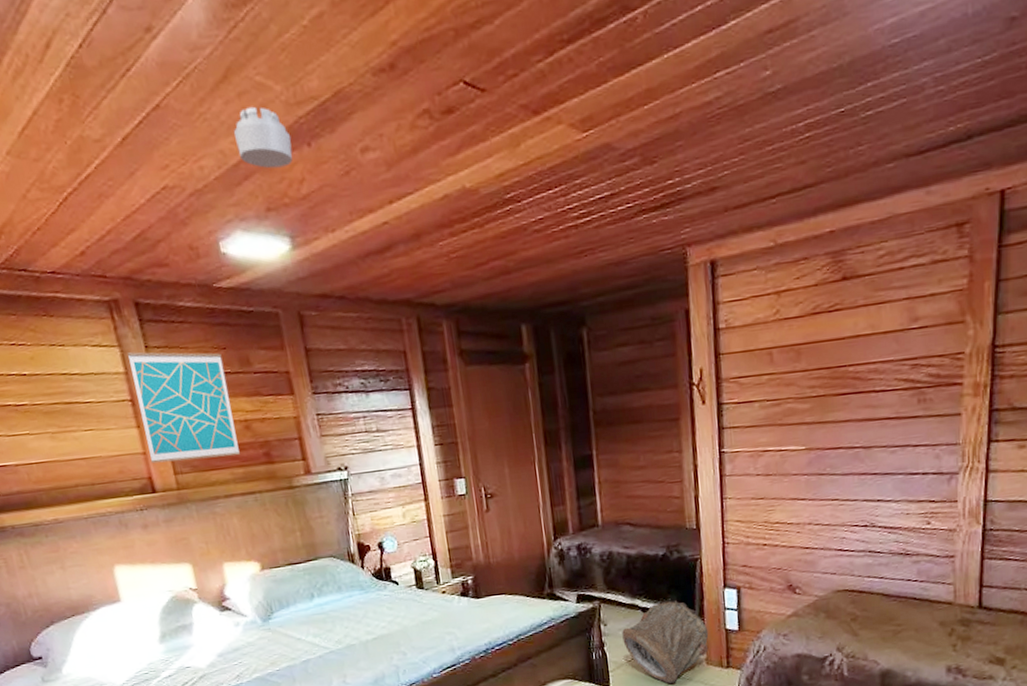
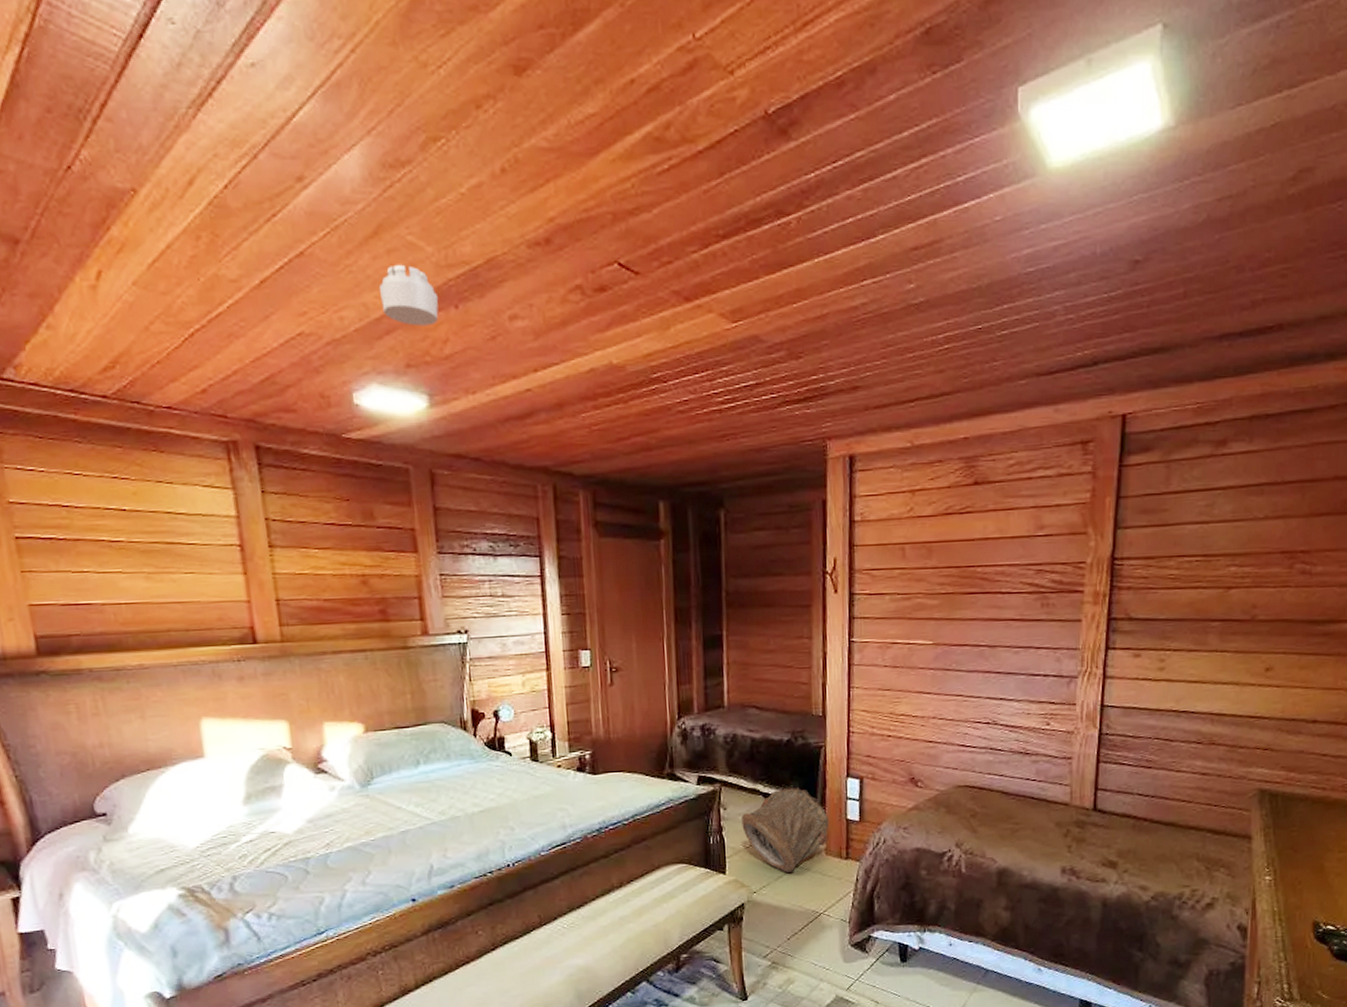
wall art: present [127,352,240,464] -> none [241,496,353,613]

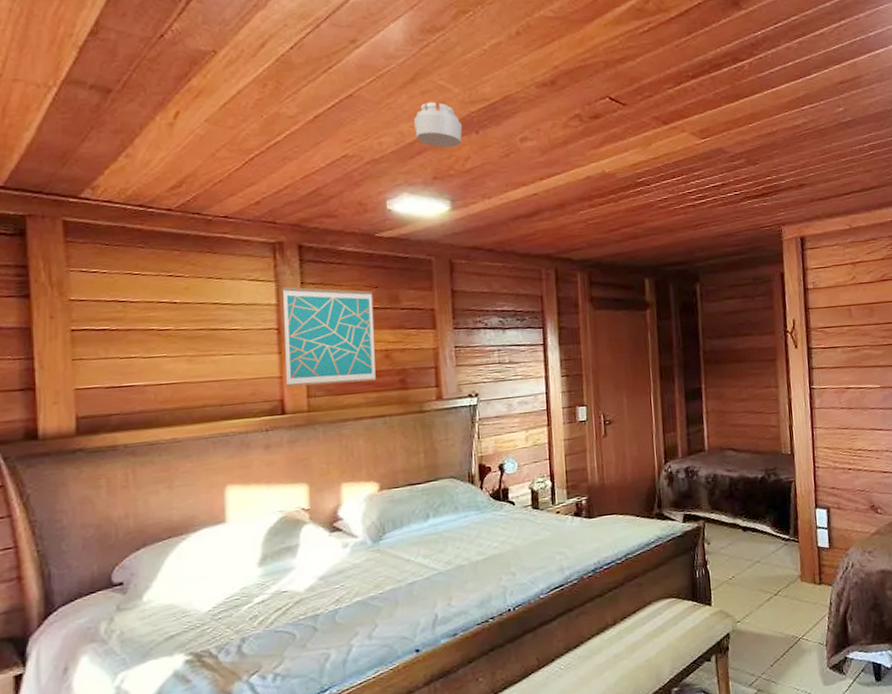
wall art: none [241,496,353,613] -> present [282,287,376,387]
bag: present [742,787,829,873] -> none [724,520,803,601]

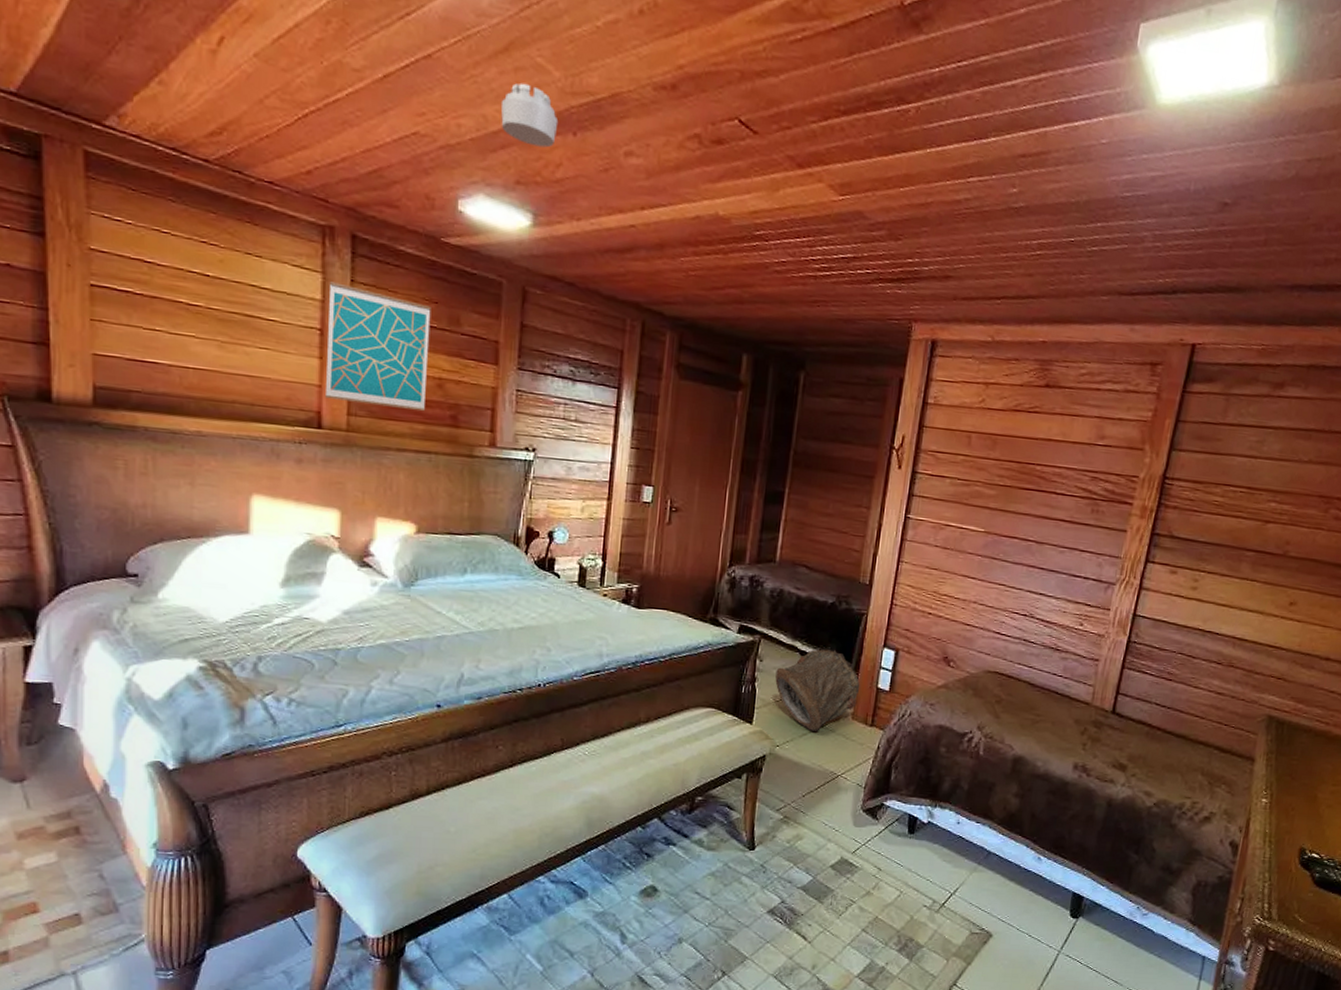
bag: none [724,520,803,601] -> present [775,649,860,731]

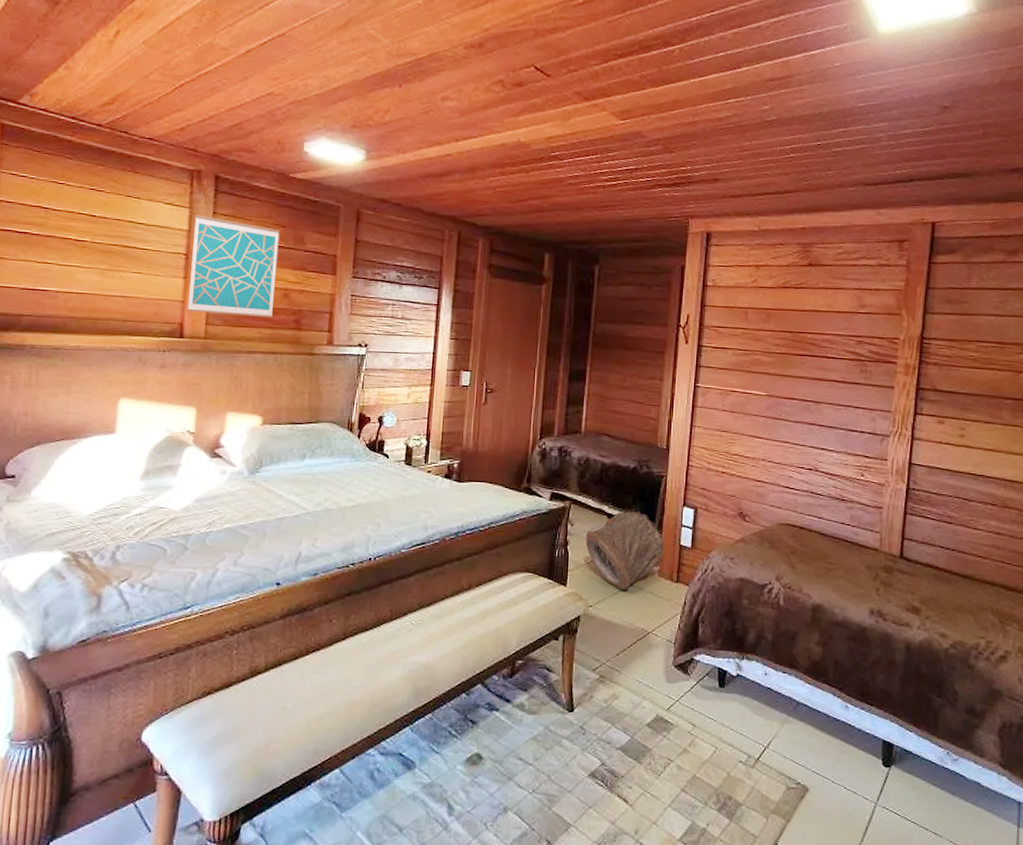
smoke detector: present [500,82,559,148] -> none [340,50,387,98]

